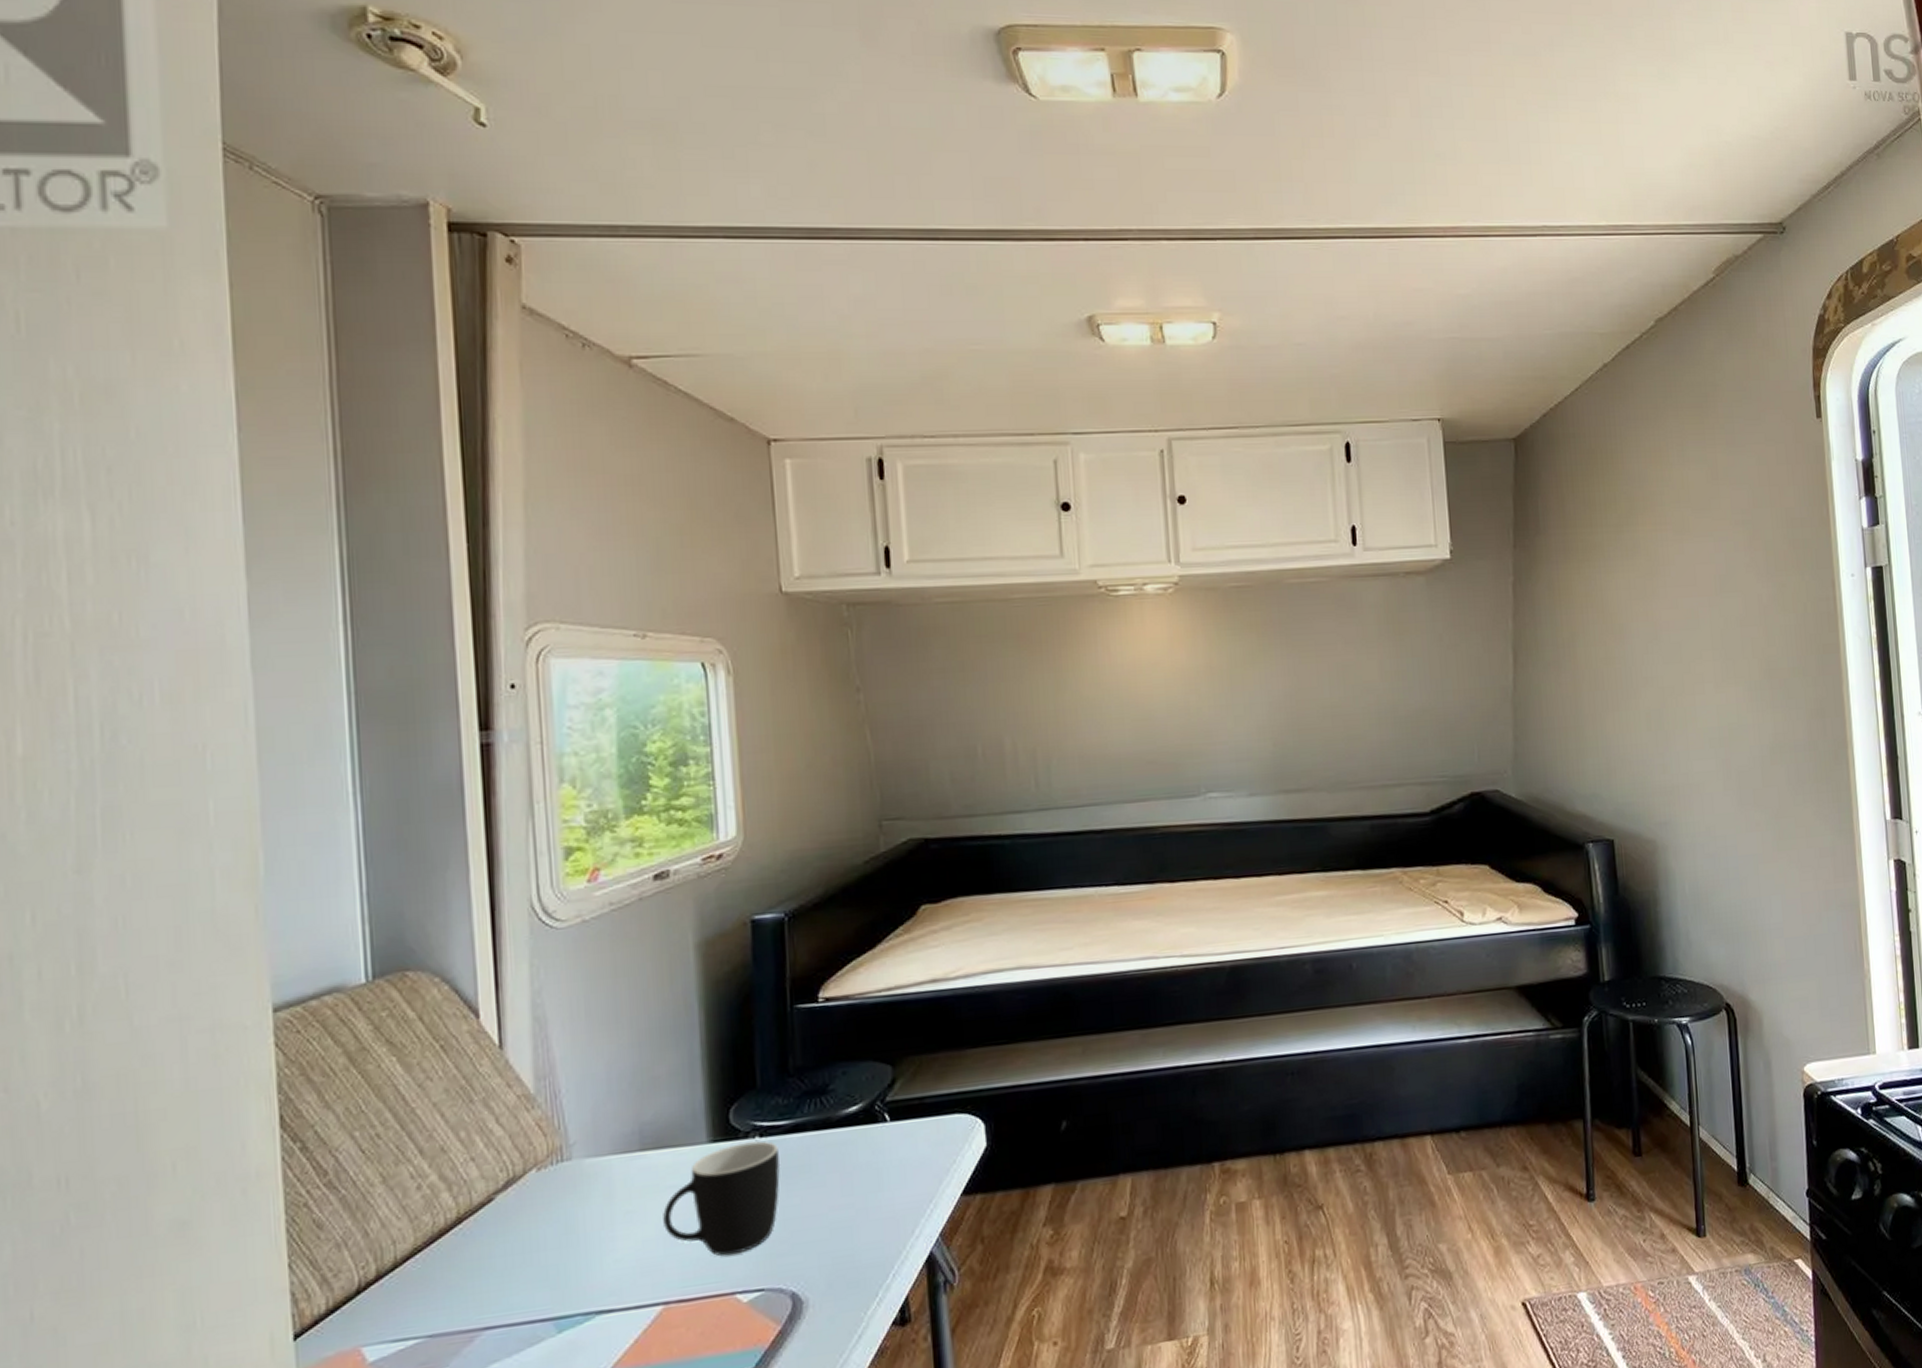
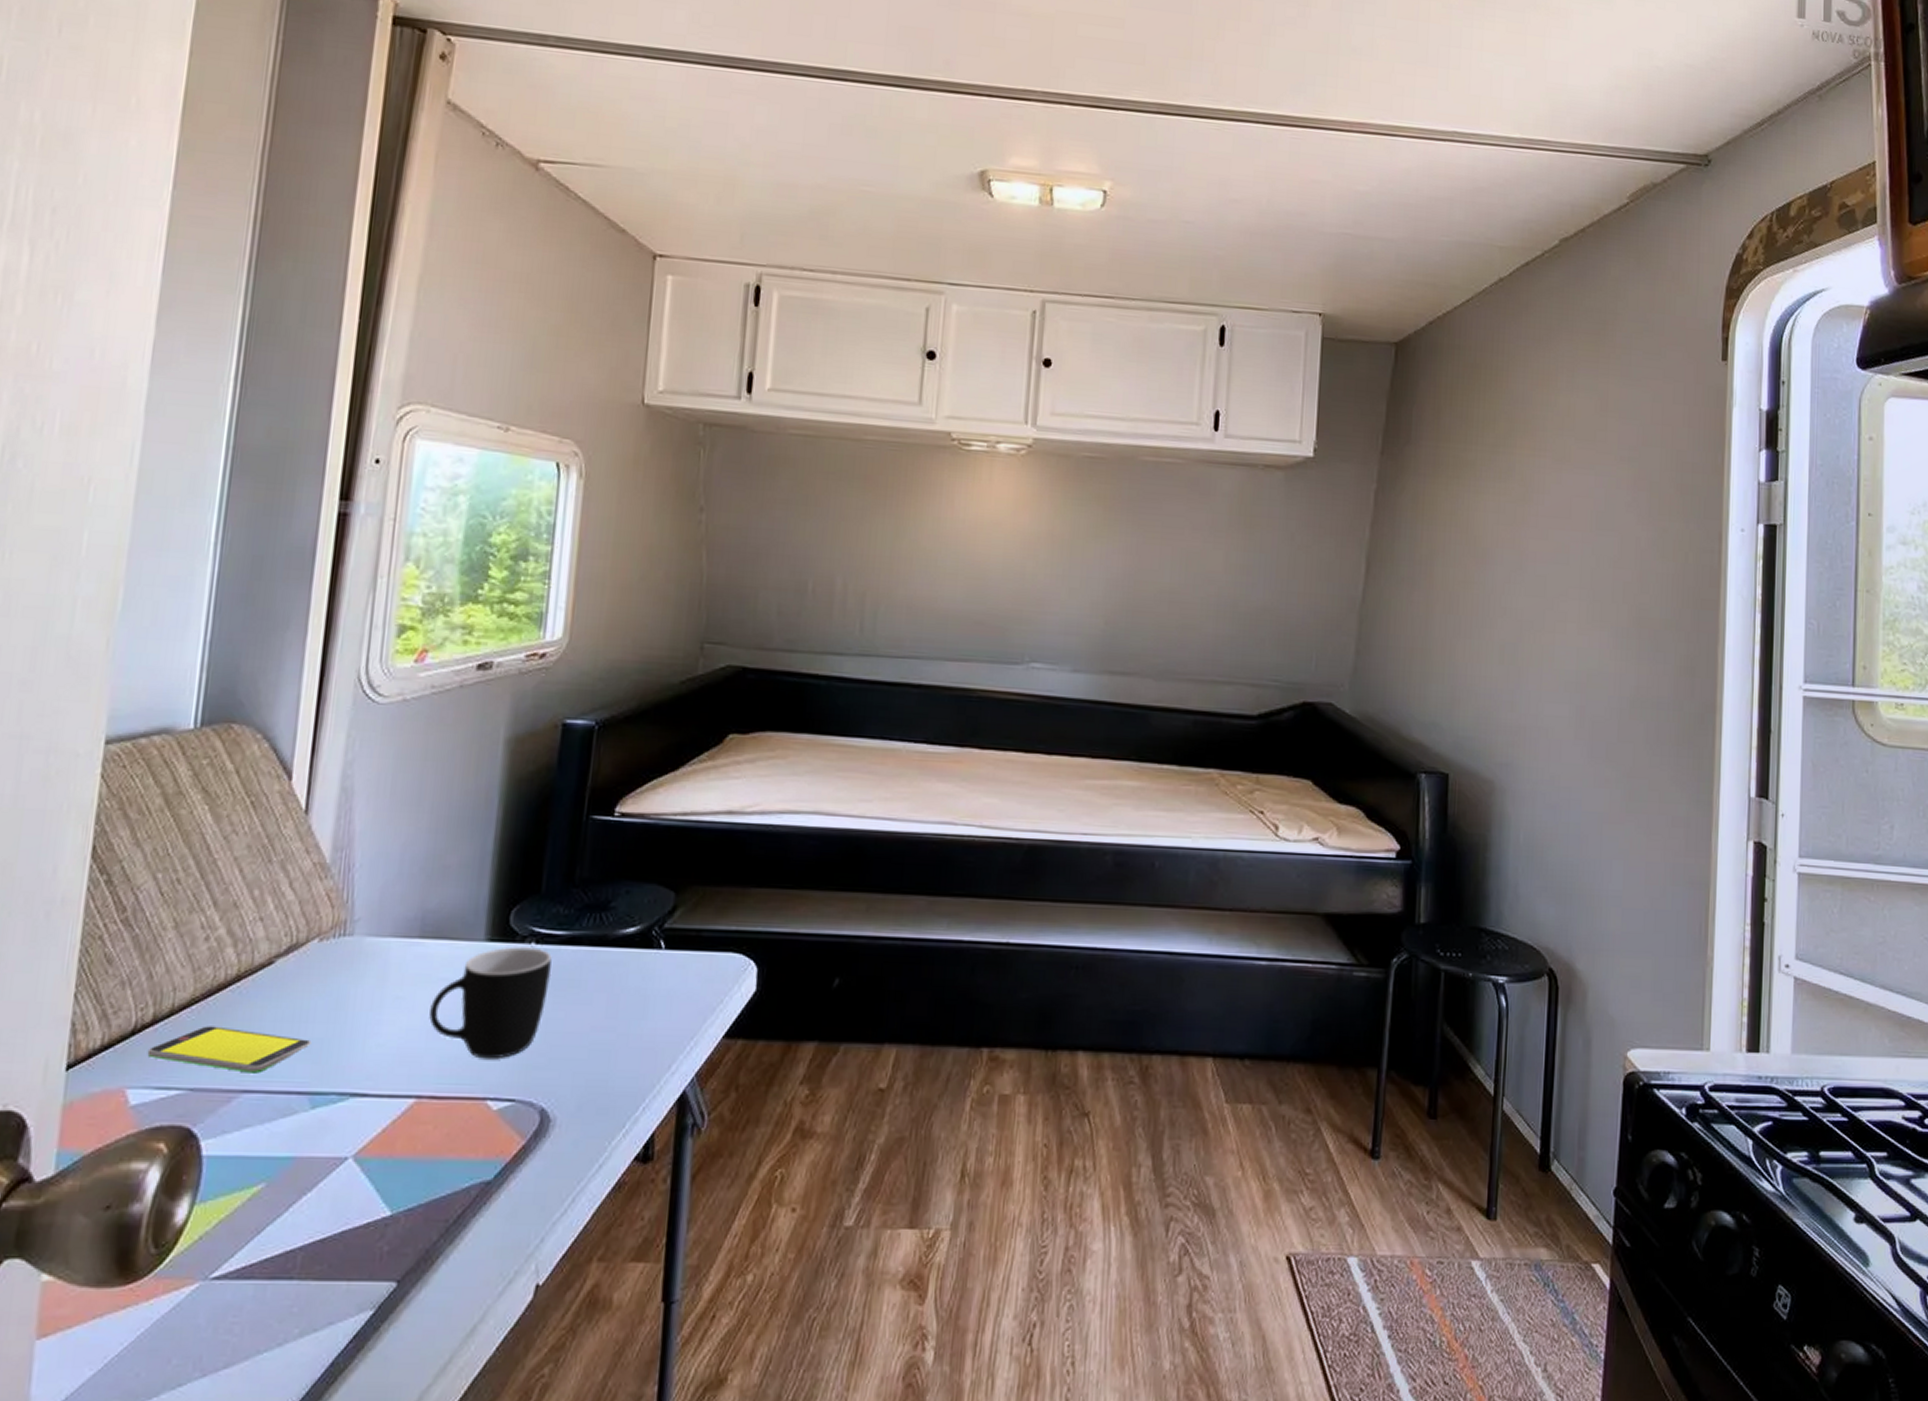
smartphone: none [377,1267,547,1314] -> present [147,1026,312,1073]

